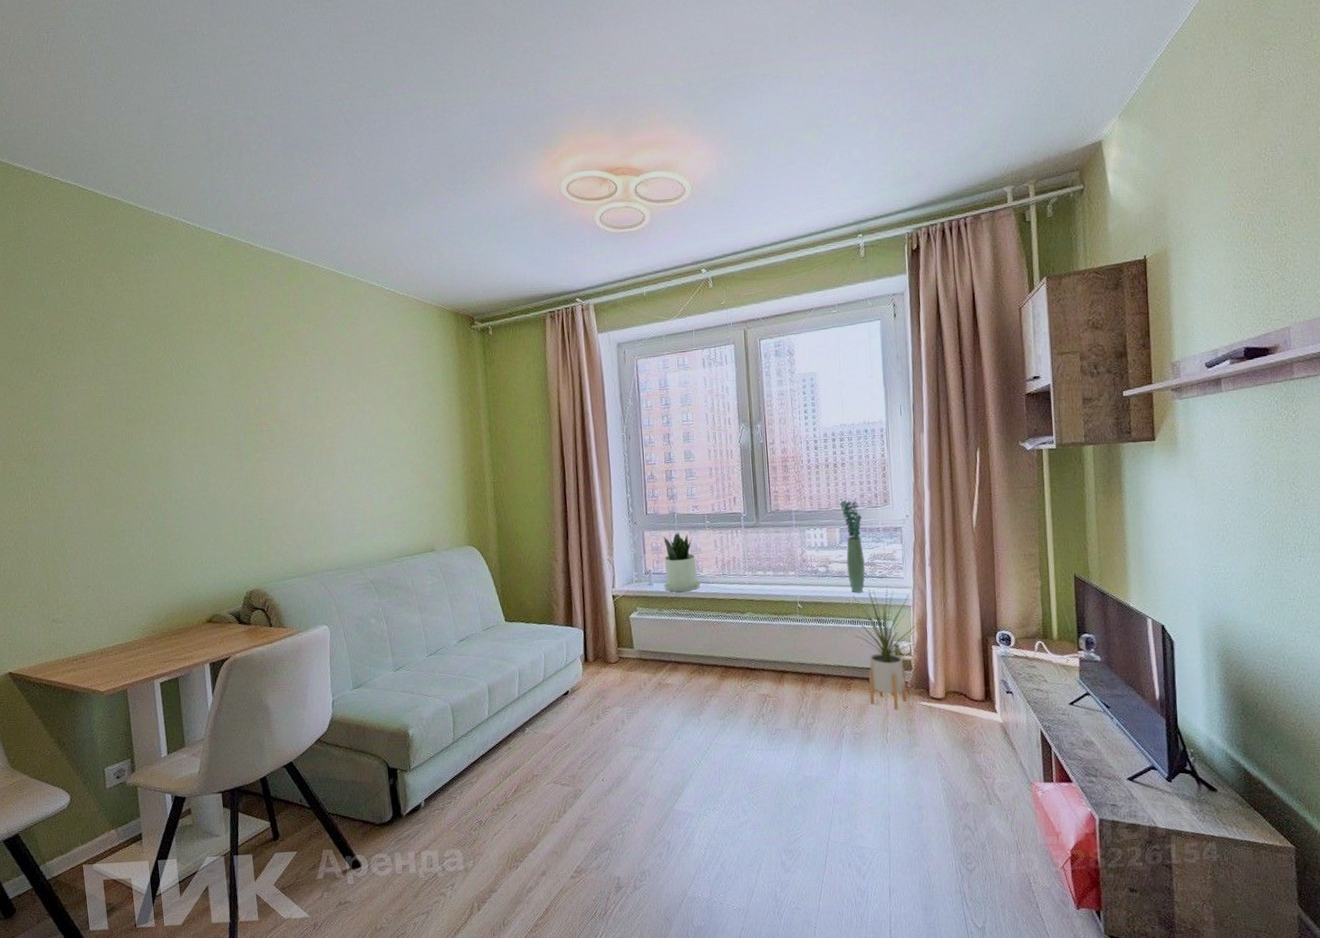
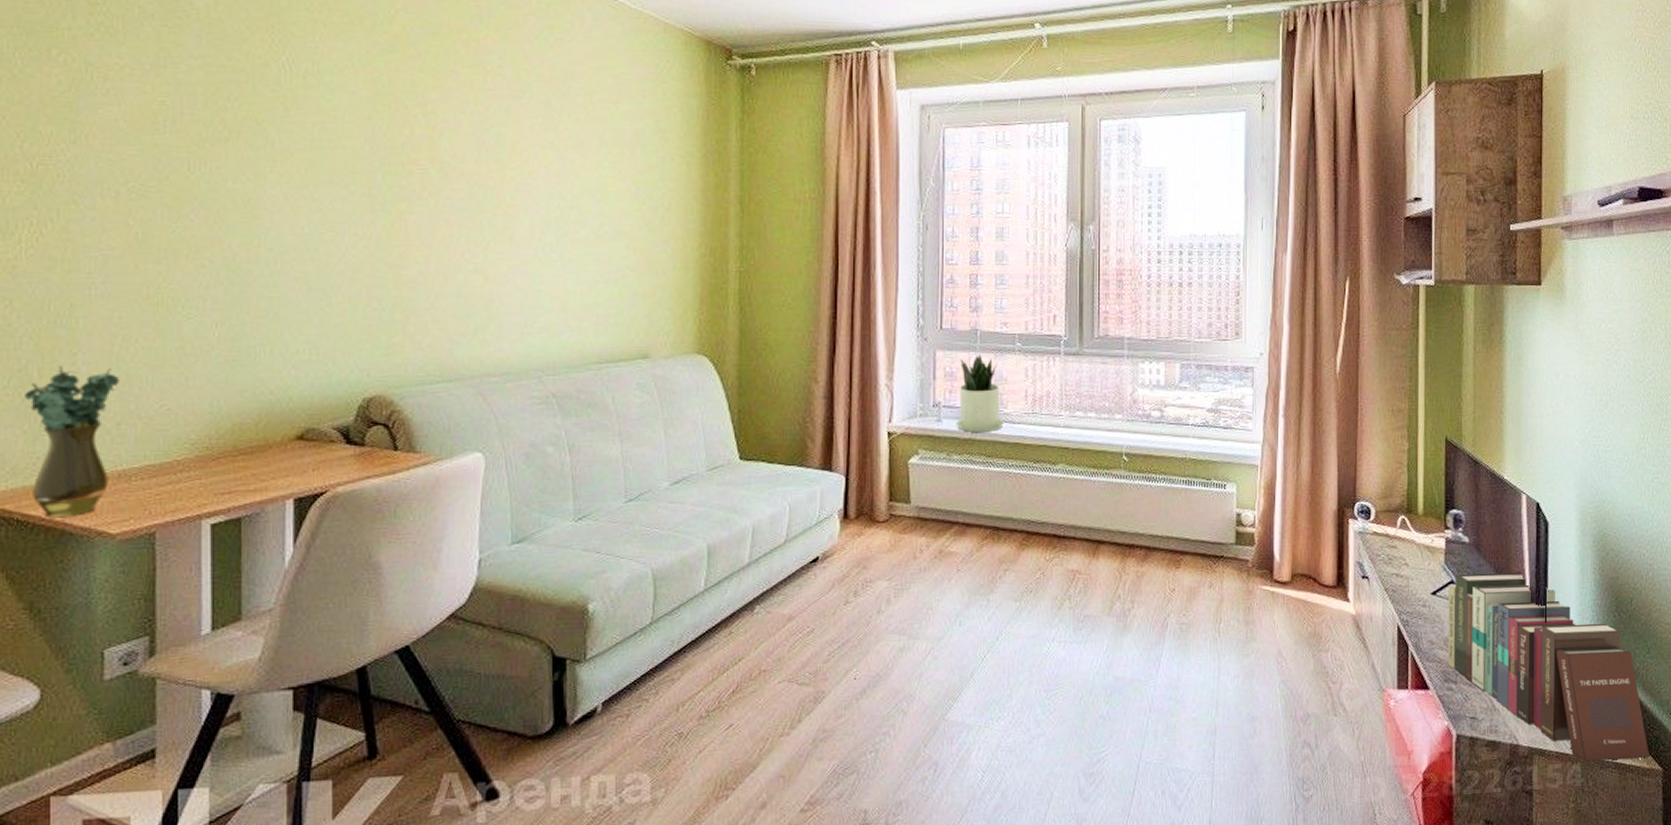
vase: none [40,581,96,682] -> present [23,366,120,518]
vase: present [839,498,865,593] -> none [1182,326,1209,446]
house plant: present [852,586,918,710] -> none [1189,439,1265,595]
books: none [1085,684,1281,841] -> present [1448,572,1649,761]

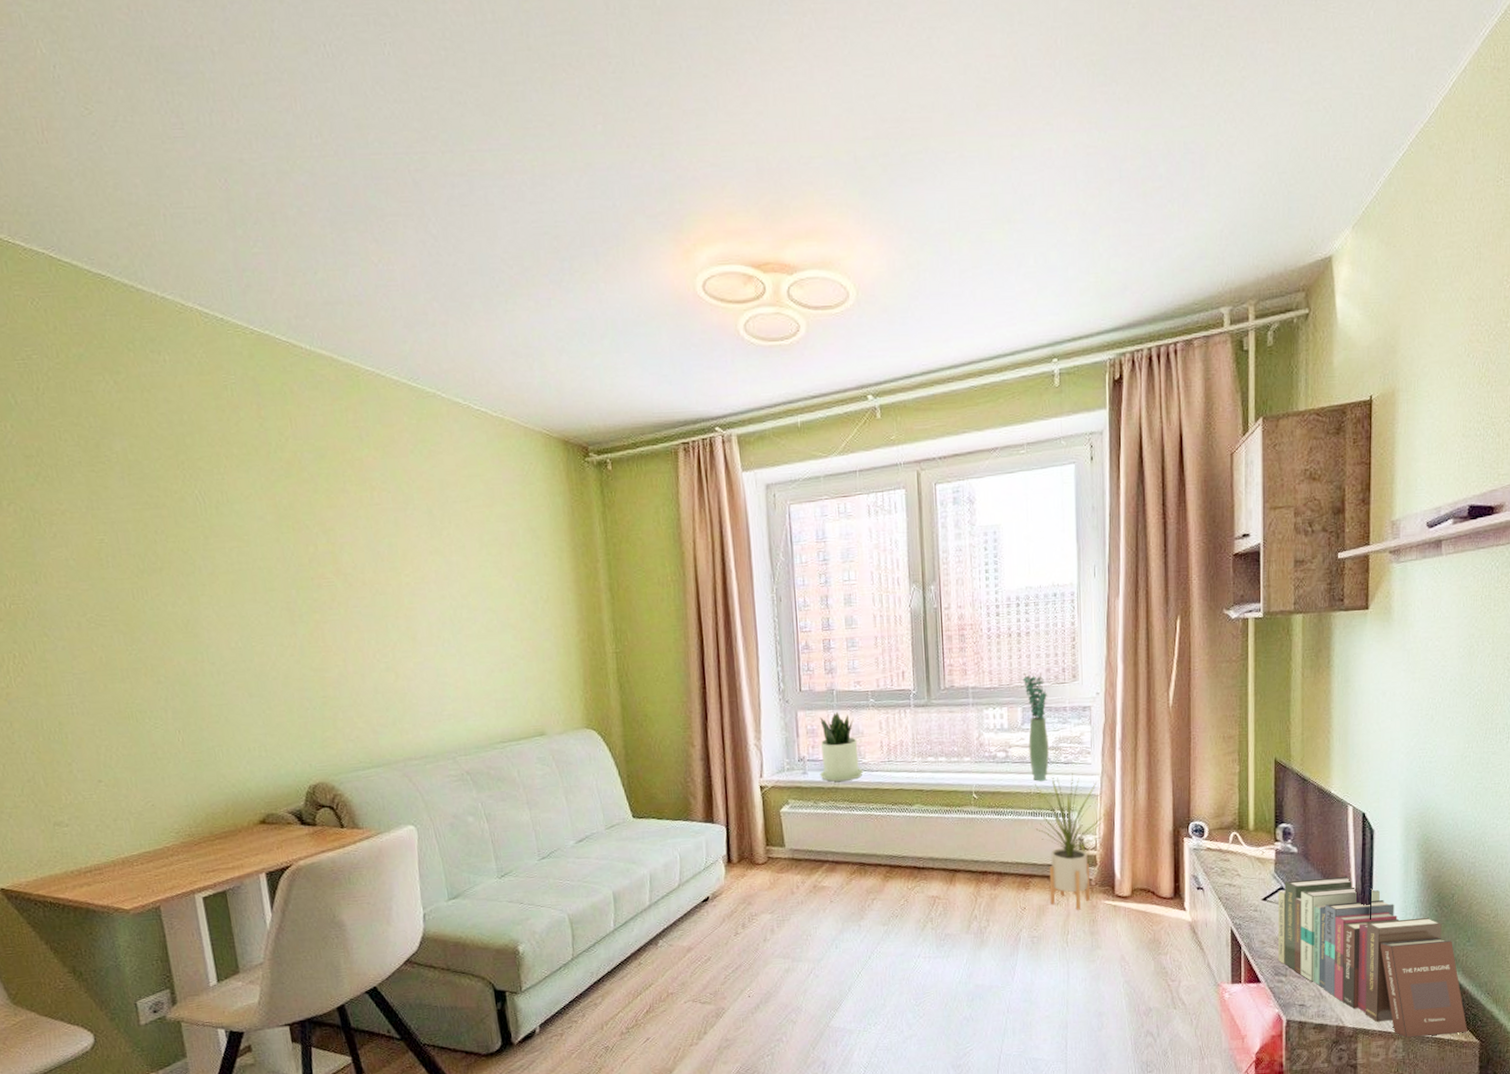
vase: present [23,366,120,518] -> none [36,774,117,899]
vase: none [1182,326,1209,446] -> present [1023,673,1049,782]
house plant: none [1189,439,1265,595] -> present [1034,772,1105,910]

